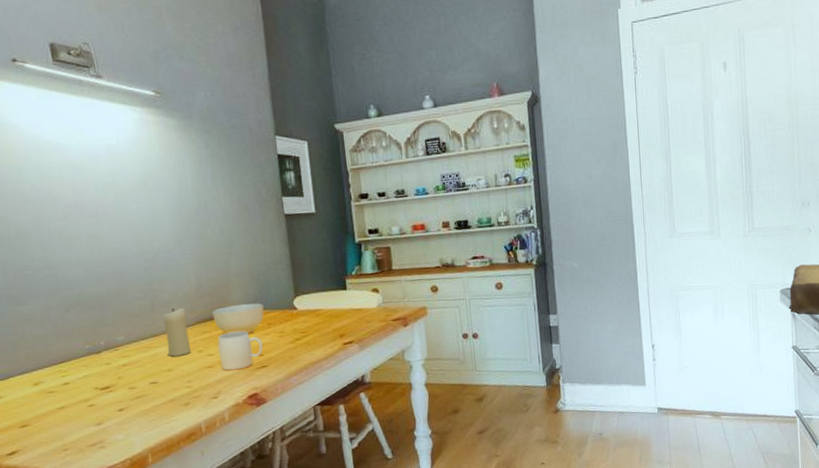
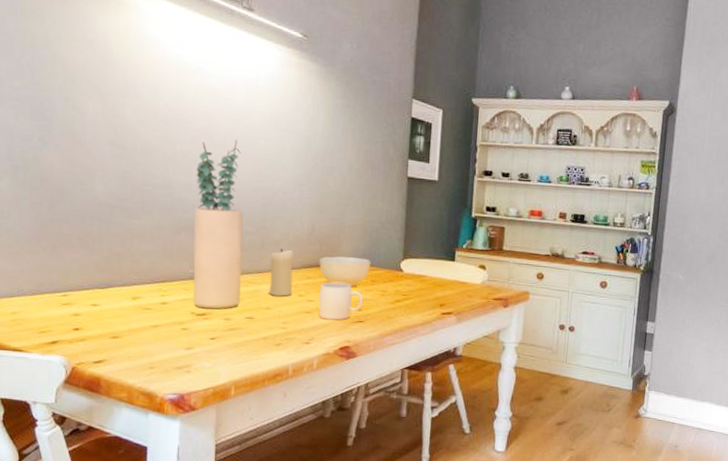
vase: none [74,208,141,382] -> present [193,140,243,310]

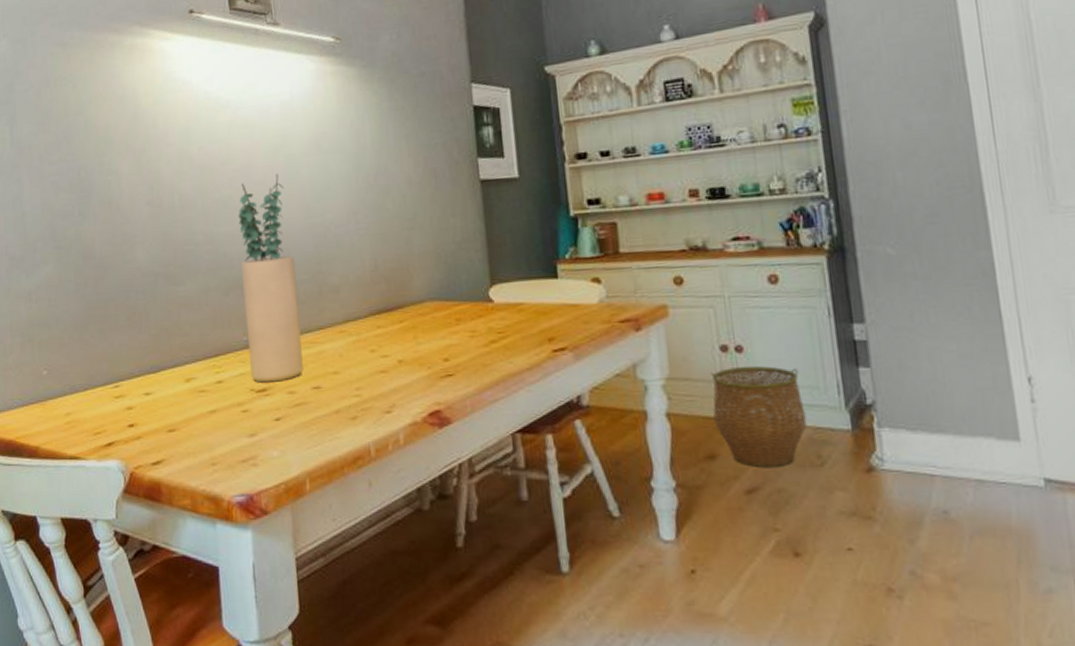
candle: present [268,248,294,297] -> none [332,294,361,356]
mug: present [318,282,364,320] -> none [393,327,450,378]
bowl: present [319,255,371,287] -> none [388,291,452,332]
basket: none [546,341,607,410] -> present [711,366,807,468]

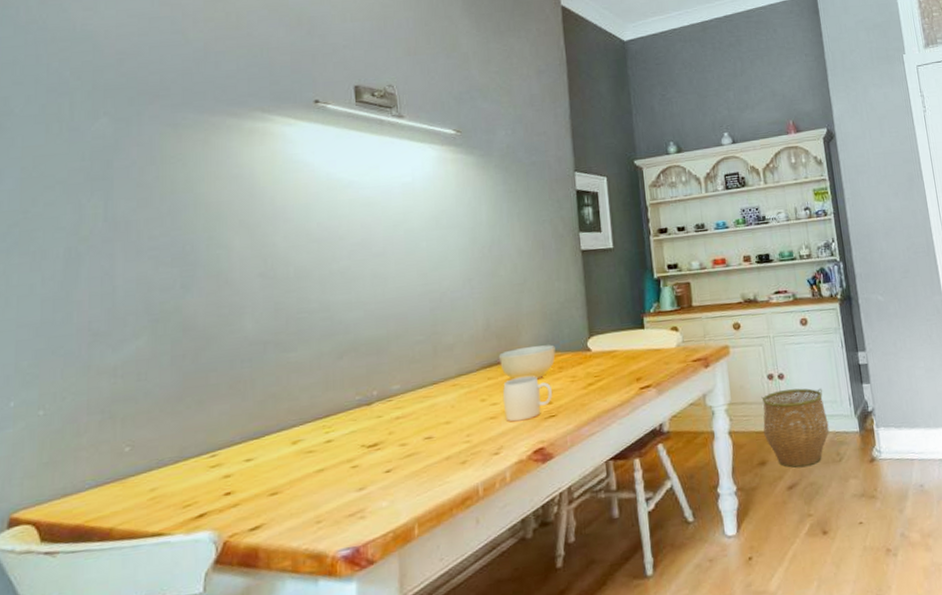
vase: present [238,173,303,383] -> none [356,246,416,439]
bowl: none [388,291,452,332] -> present [498,344,556,380]
mug: none [393,327,450,378] -> present [502,376,553,422]

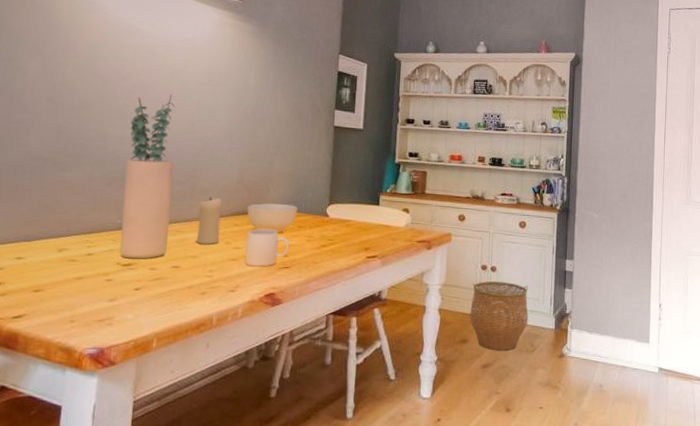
vase: none [356,246,416,439] -> present [120,94,175,259]
candle: none [446,351,473,407] -> present [195,197,222,245]

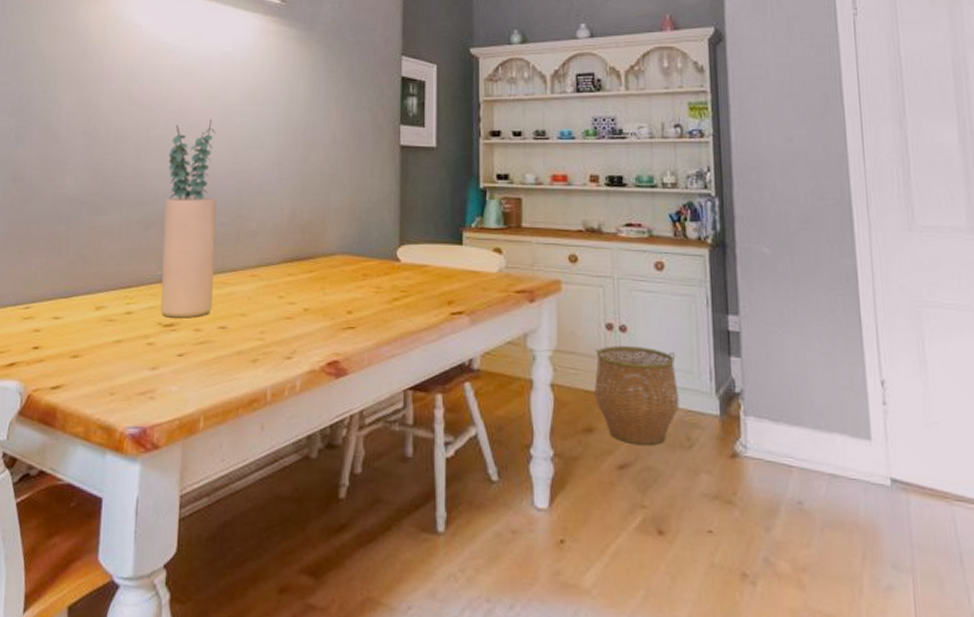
candle: present [195,197,222,245] -> none [244,240,272,299]
mug: present [244,229,290,267] -> none [300,279,354,327]
bowl: present [247,202,298,234] -> none [301,245,361,284]

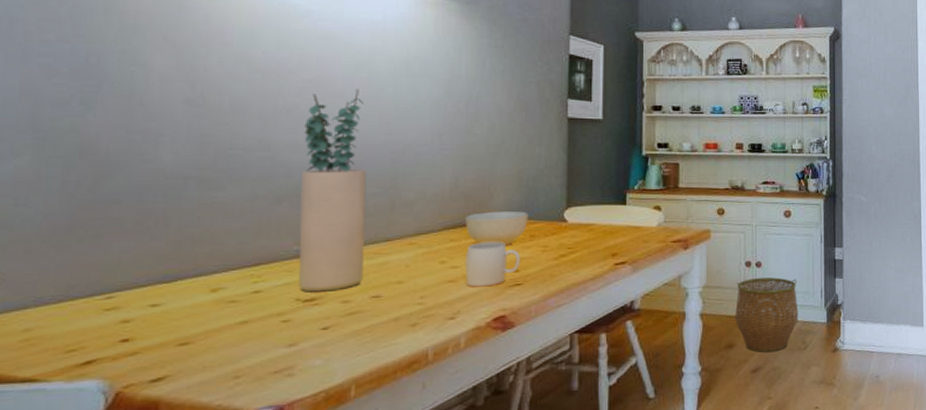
mug: none [300,279,354,327] -> present [464,242,521,287]
bowl: none [301,245,361,284] -> present [464,210,528,246]

